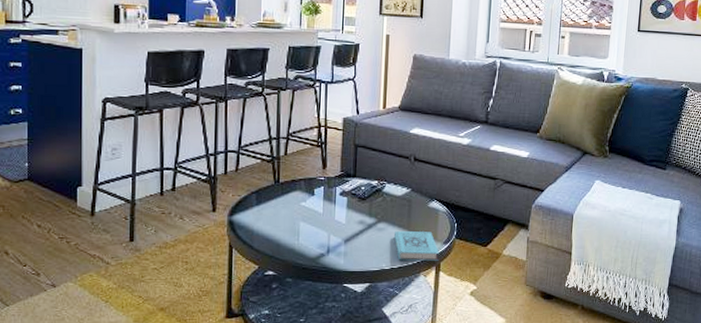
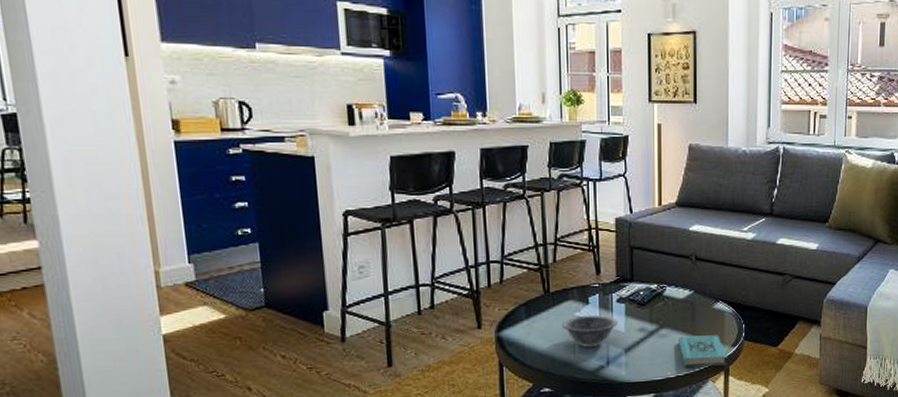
bowl: none [288,205,340,235] -> present [561,315,619,347]

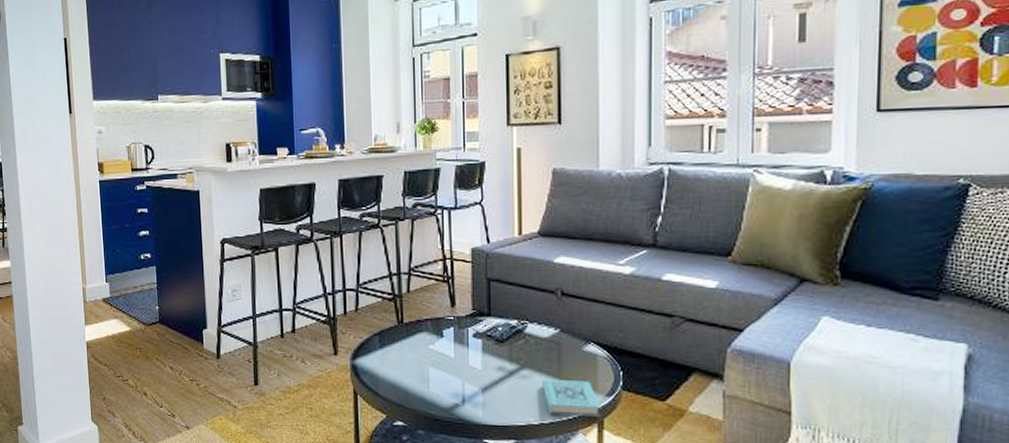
bowl: present [561,315,619,347] -> none [415,348,475,383]

